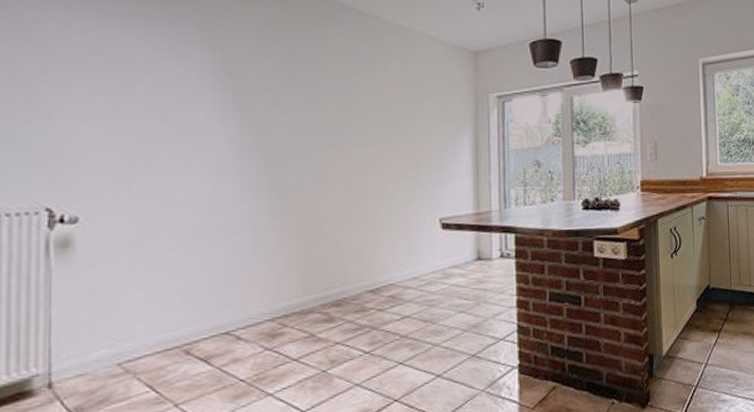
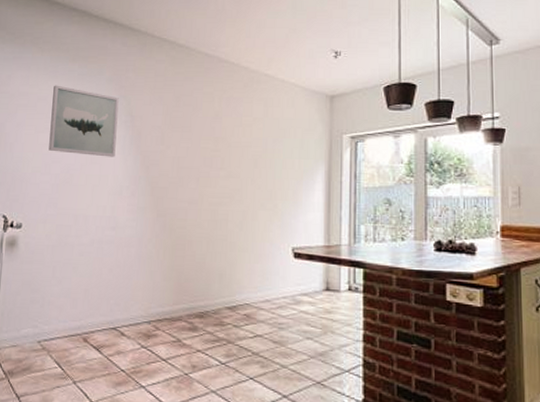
wall art: none [111,32,212,126] -> present [49,85,119,157]

